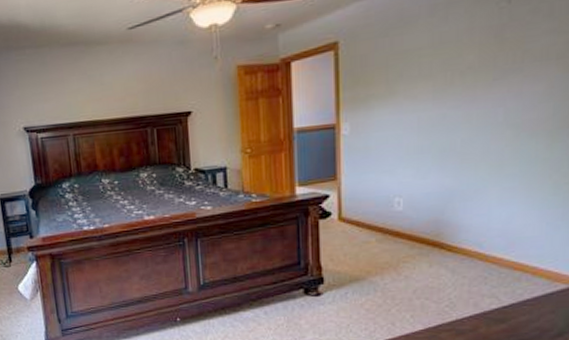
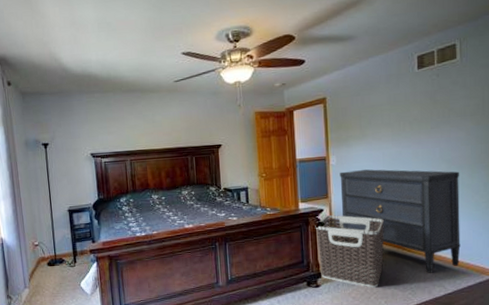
clothes hamper: none [317,202,415,298] -> present [315,215,384,288]
dresser: none [354,139,534,280] -> present [340,169,461,273]

